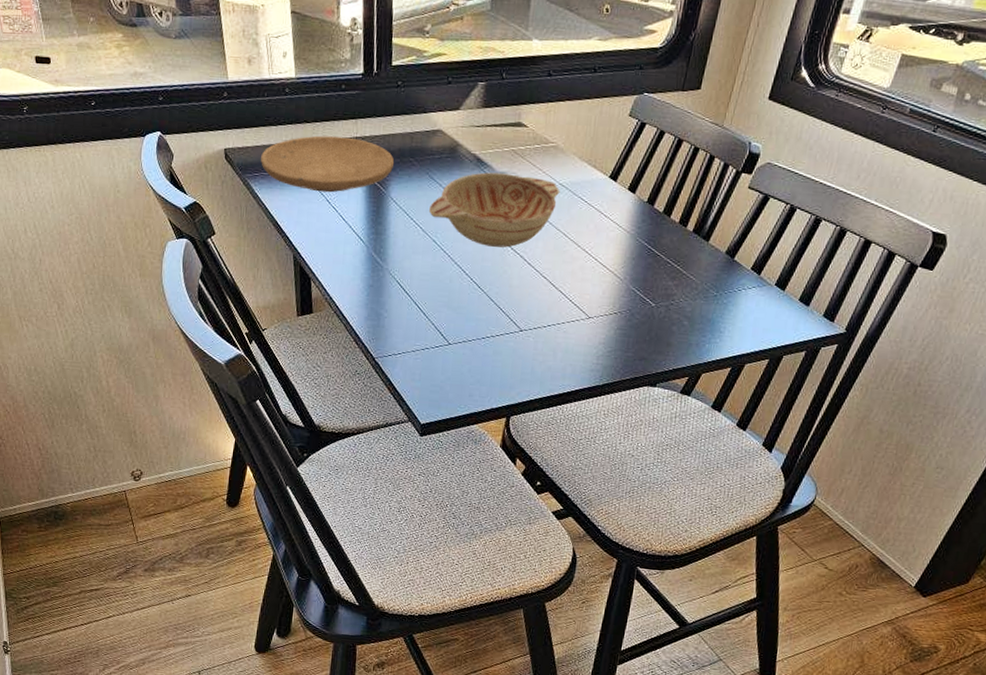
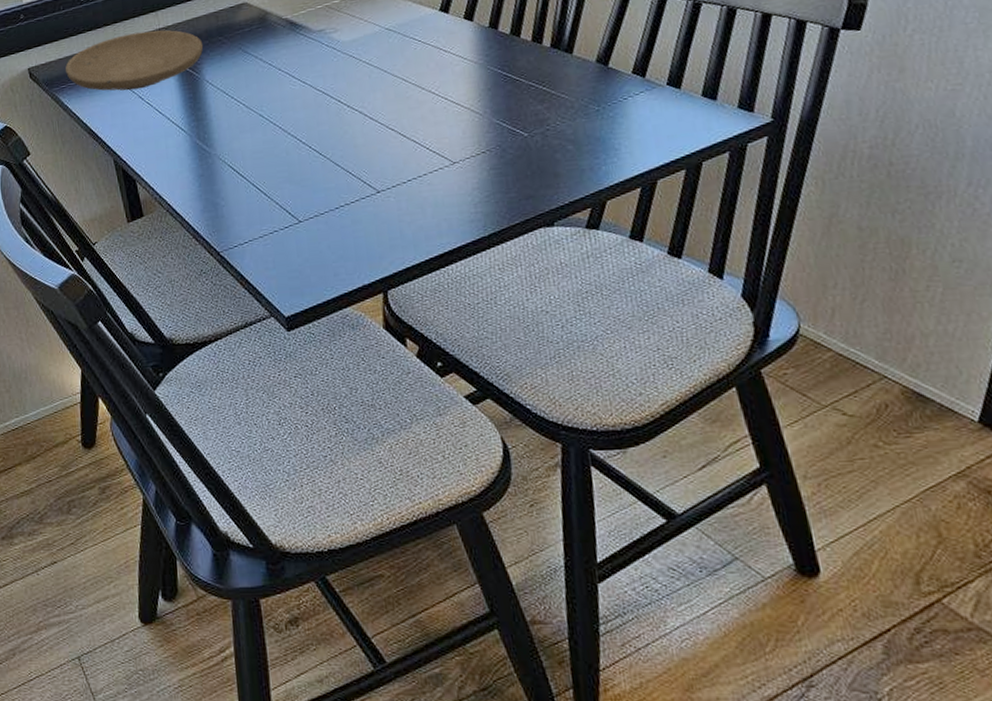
decorative bowl: present [429,172,561,248] -> none [249,27,389,110]

